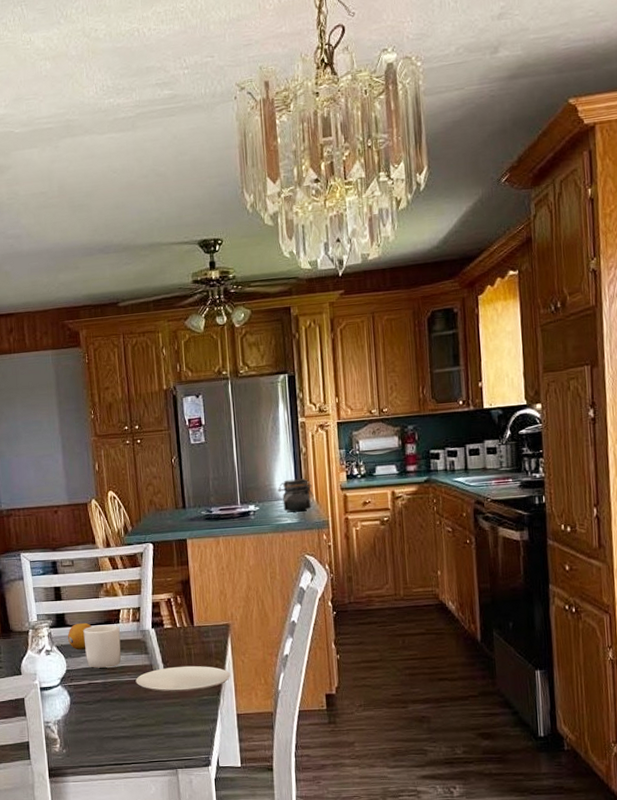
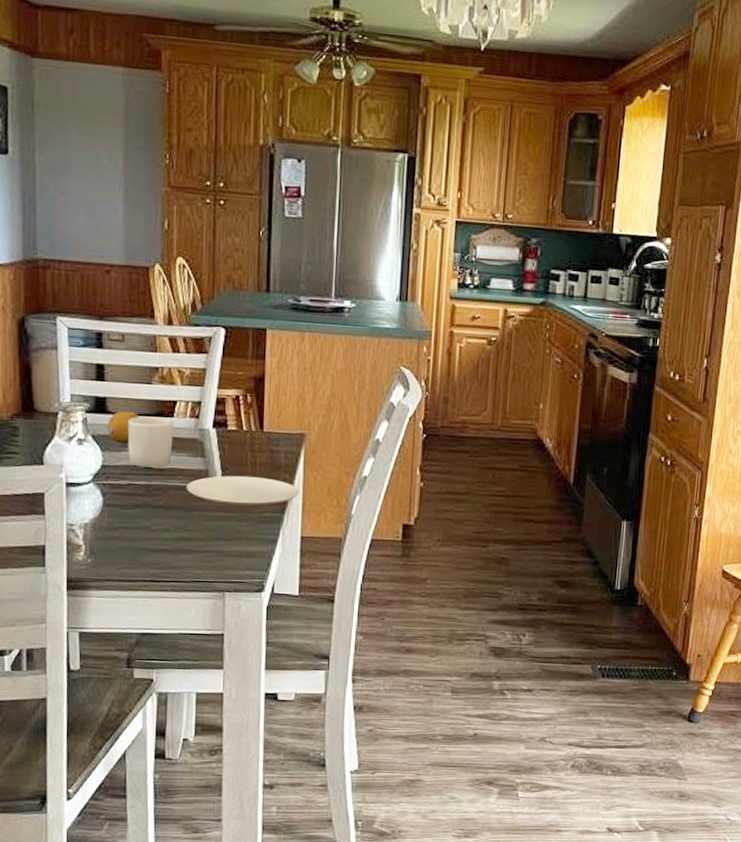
jar: present [278,478,314,513] -> none [379,277,419,317]

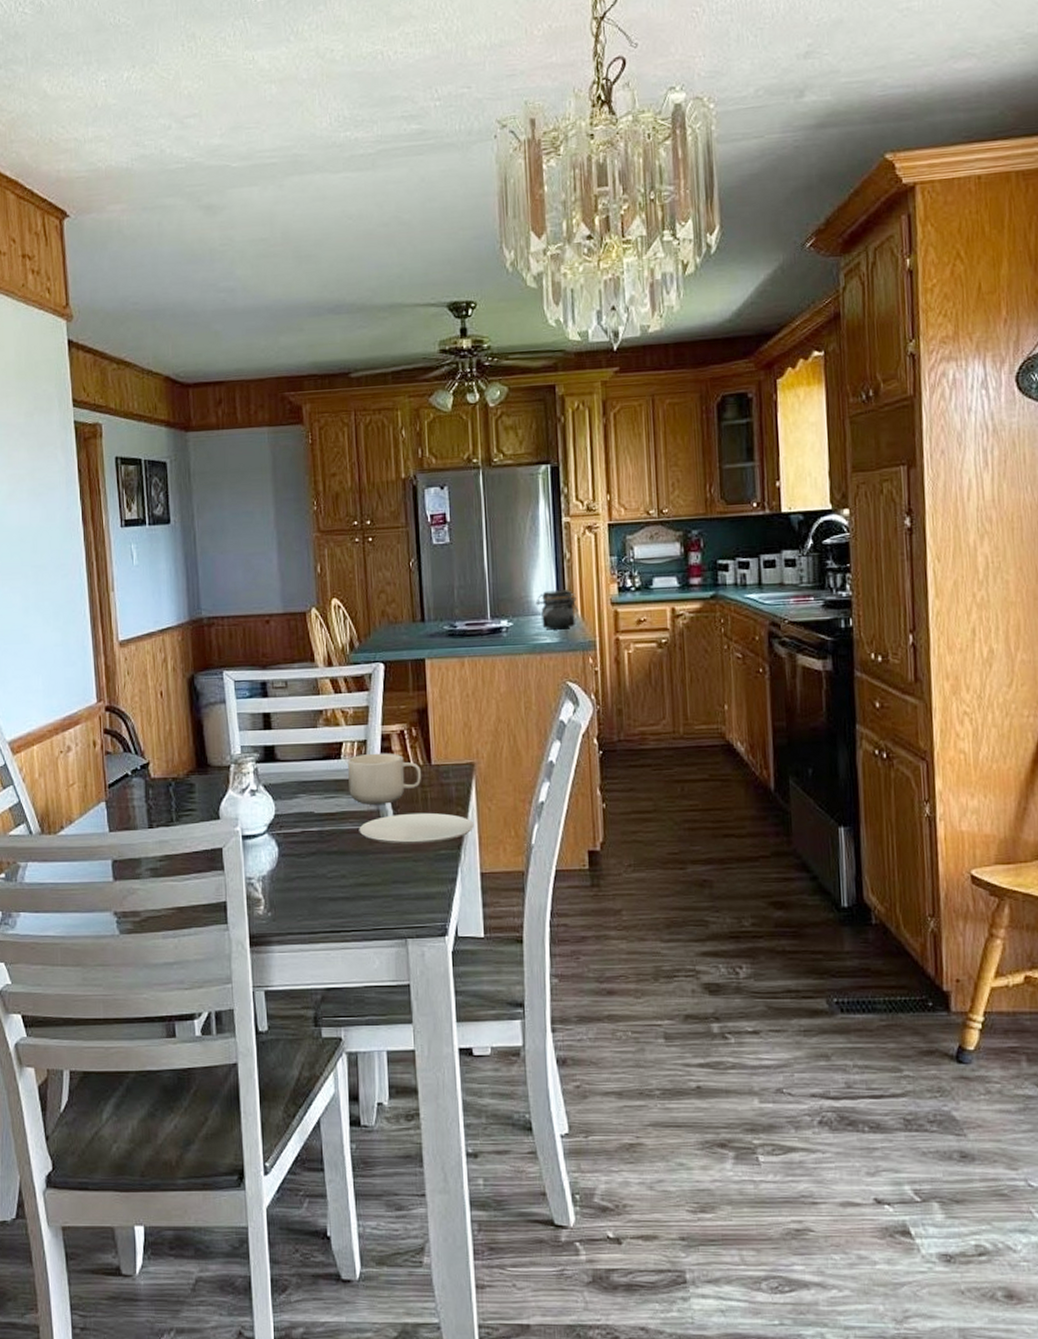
fruit: present [107,411,140,444] -> none [277,757,308,791]
mug: present [127,416,174,468] -> none [296,760,343,813]
cup: none [179,414,254,465] -> present [348,753,422,805]
jar: none [379,277,419,317] -> present [536,589,579,630]

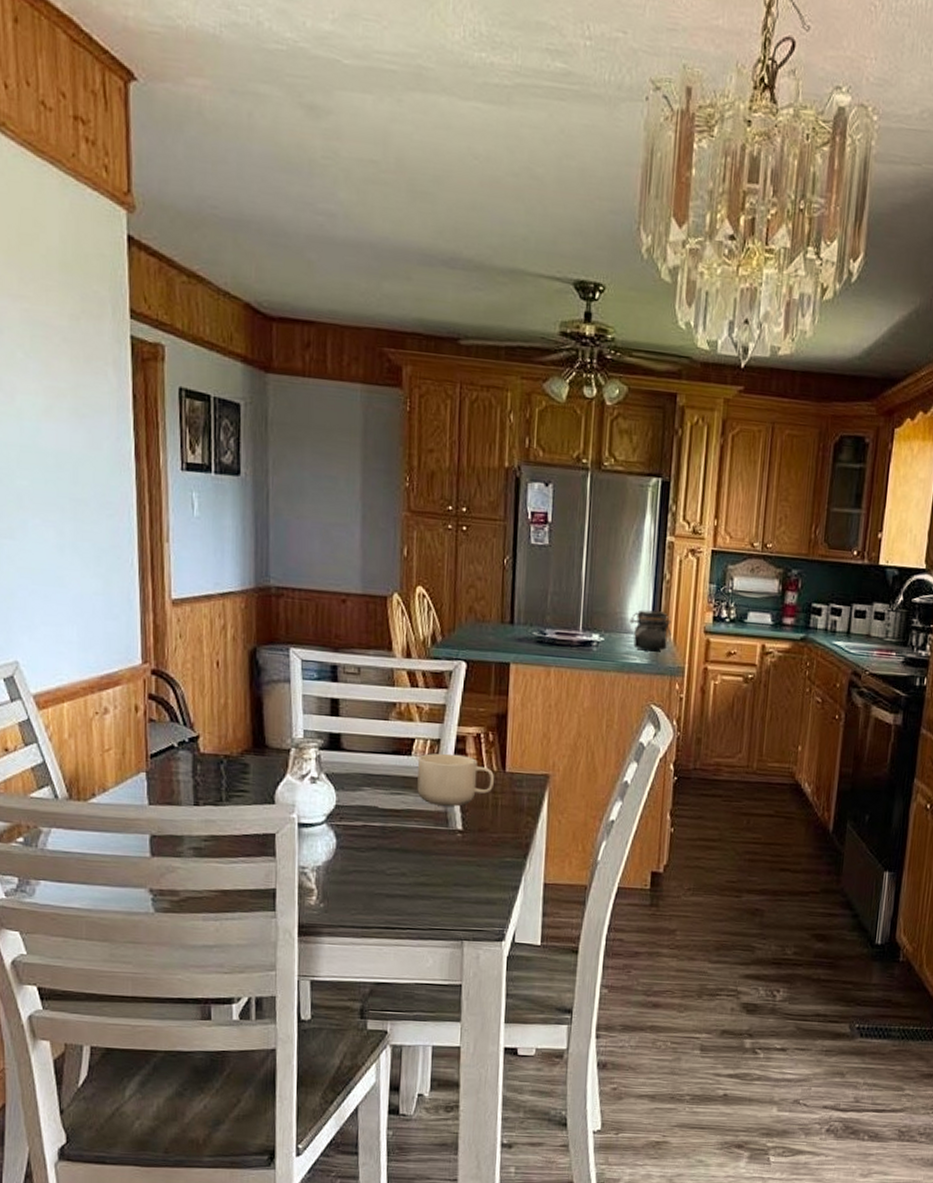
plate: present [359,812,475,844] -> none [424,817,543,850]

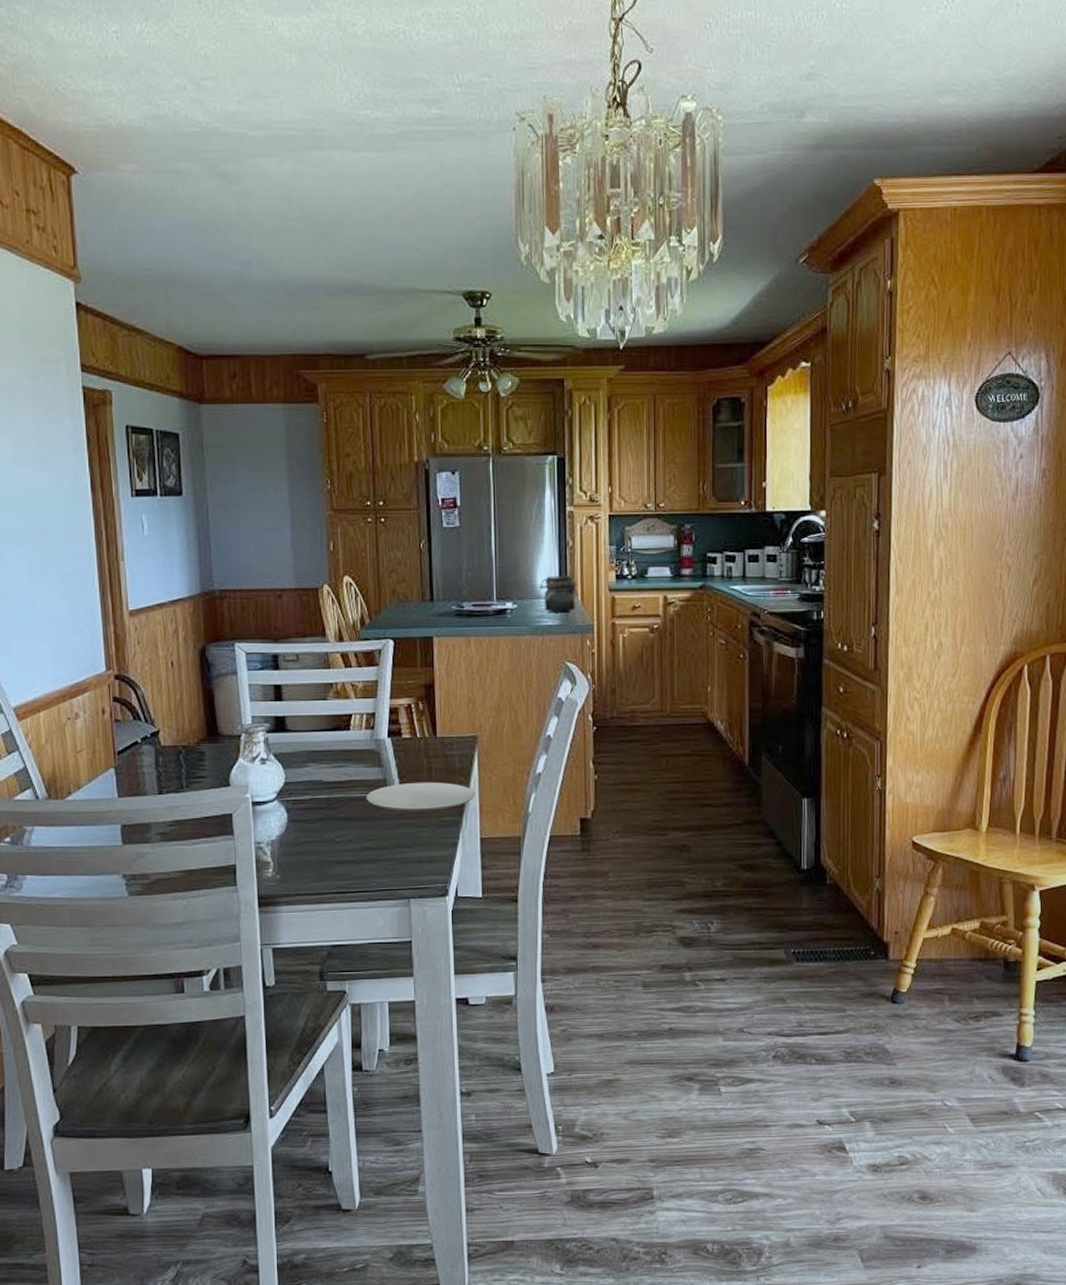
cup: present [417,753,495,807] -> none [357,725,428,774]
plate: none [424,817,543,850] -> present [366,782,476,811]

